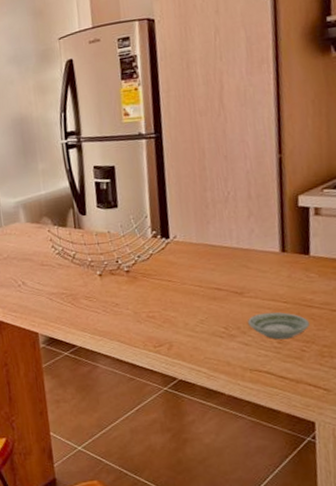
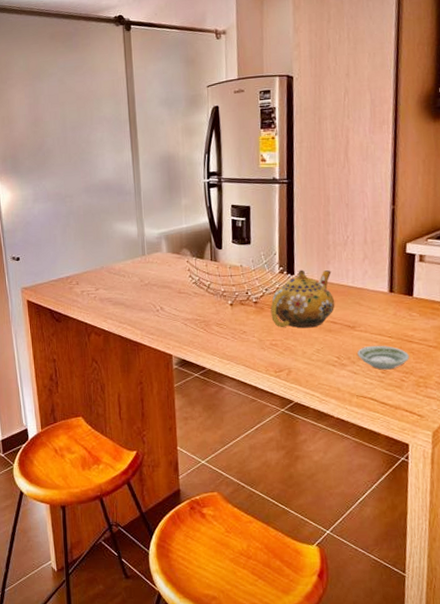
teapot: none [144,231,219,298] -> present [270,270,335,328]

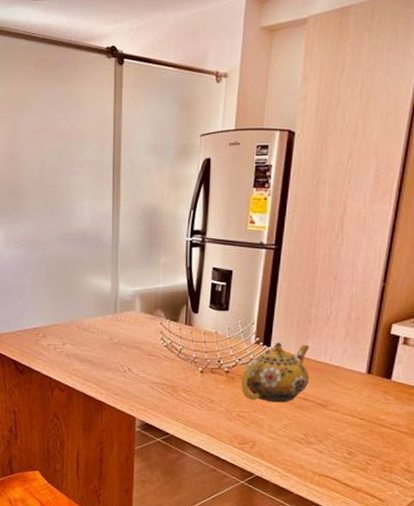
saucer: present [357,345,409,370] -> none [326,426,378,452]

